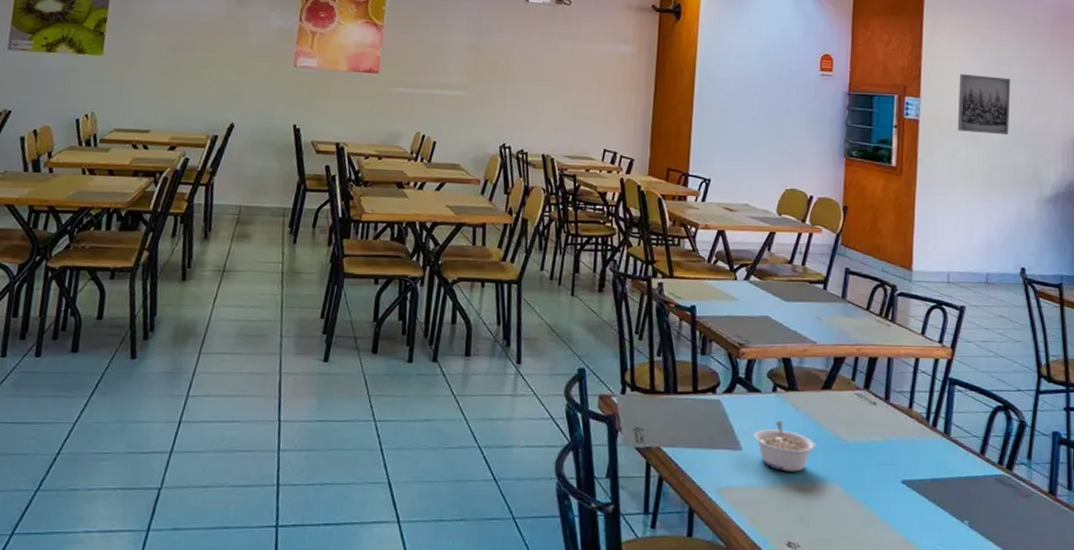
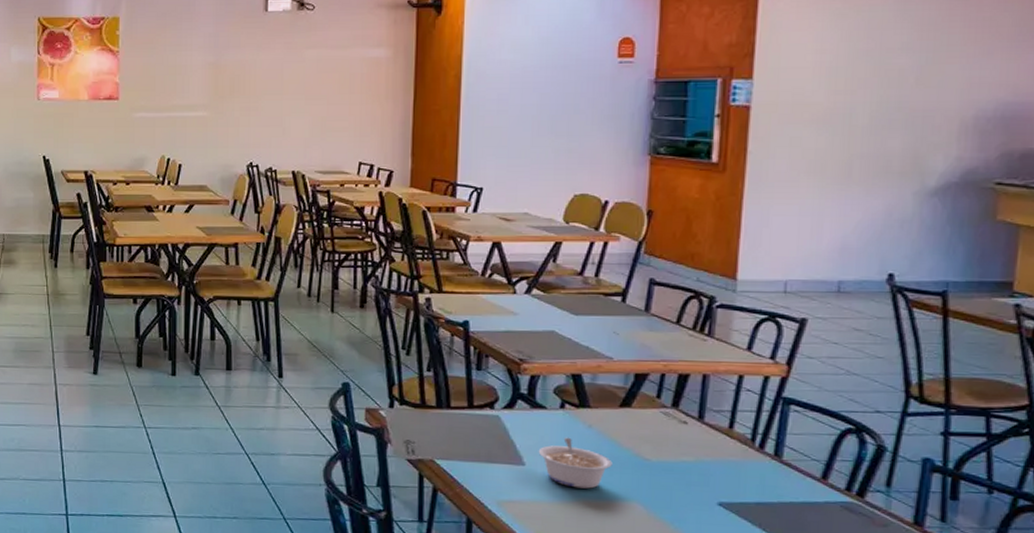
wall art: present [957,74,1010,135] -> none [804,45,884,117]

